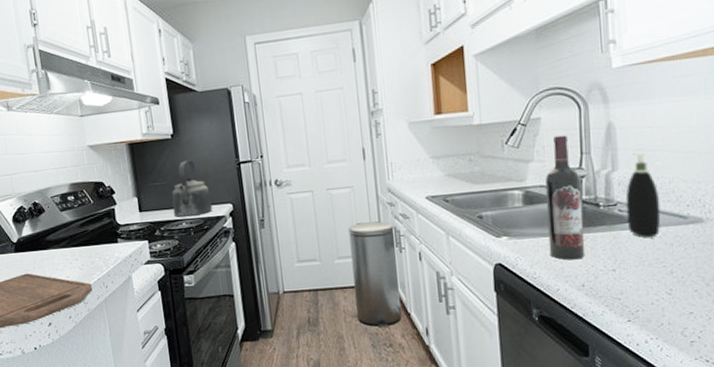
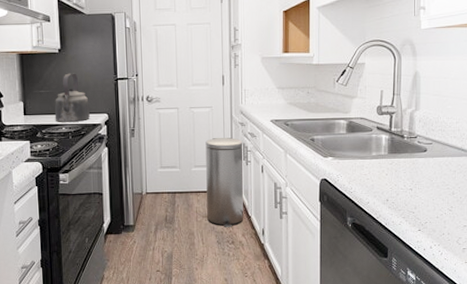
wine bottle: present [545,135,586,260] -> none [364,79,392,179]
soap dispenser: present [625,152,661,237] -> none [423,97,449,164]

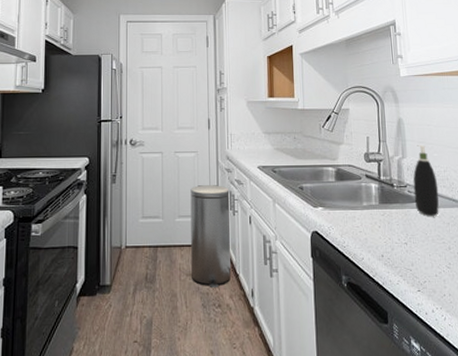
kettle: present [54,73,90,122] -> none [32,114,70,166]
soap dispenser: none [423,97,449,164] -> present [413,144,439,216]

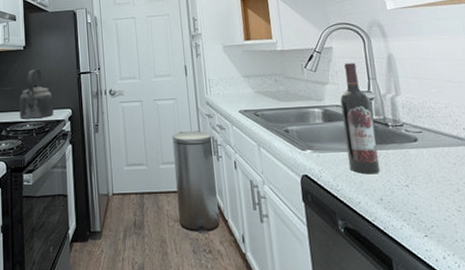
kettle: none [32,114,70,166] -> present [19,69,54,119]
wine bottle: none [352,125,384,232] -> present [340,63,381,175]
soap dispenser: present [413,144,439,216] -> none [410,80,443,156]

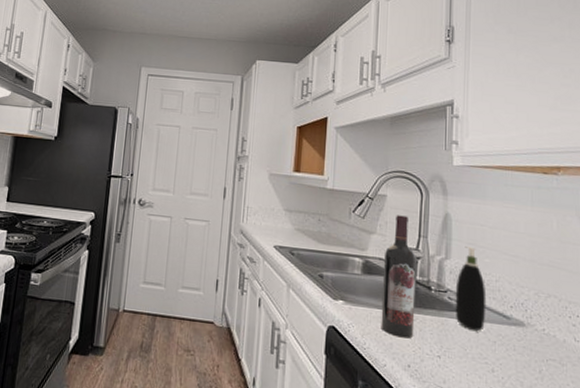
kettle: present [19,69,54,119] -> none [38,163,77,217]
pedal bin: present [172,131,220,235] -> none [189,257,240,370]
soap dispenser: none [410,80,443,156] -> present [455,245,487,331]

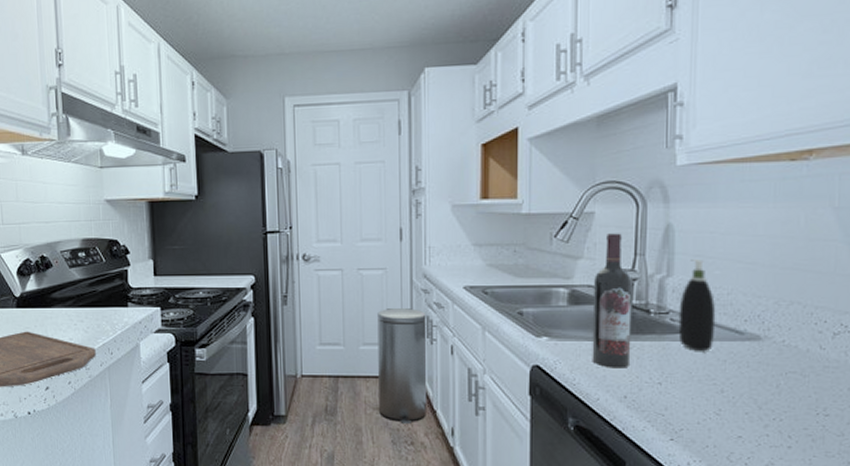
pedal bin: none [189,257,240,370] -> present [377,308,427,425]

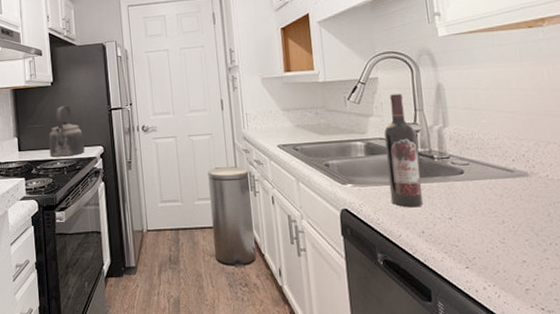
kettle: none [190,225,233,285] -> present [49,105,85,157]
soap dispenser: present [678,258,716,351] -> none [457,110,490,188]

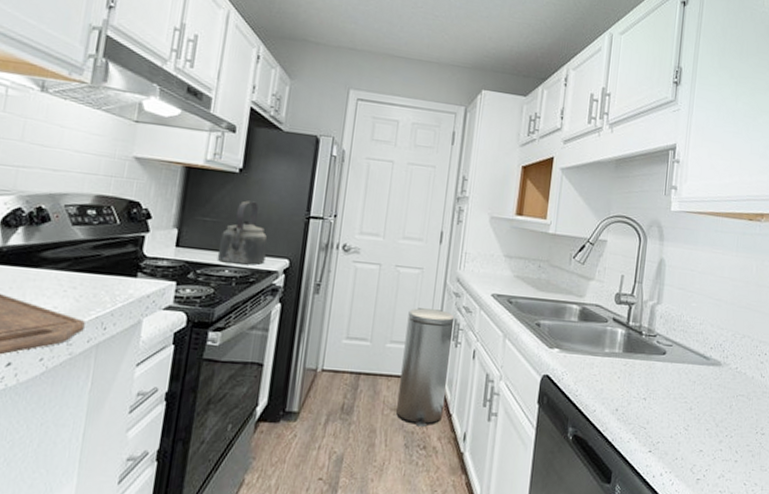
wine bottle: present [384,93,424,208] -> none [593,260,631,383]

